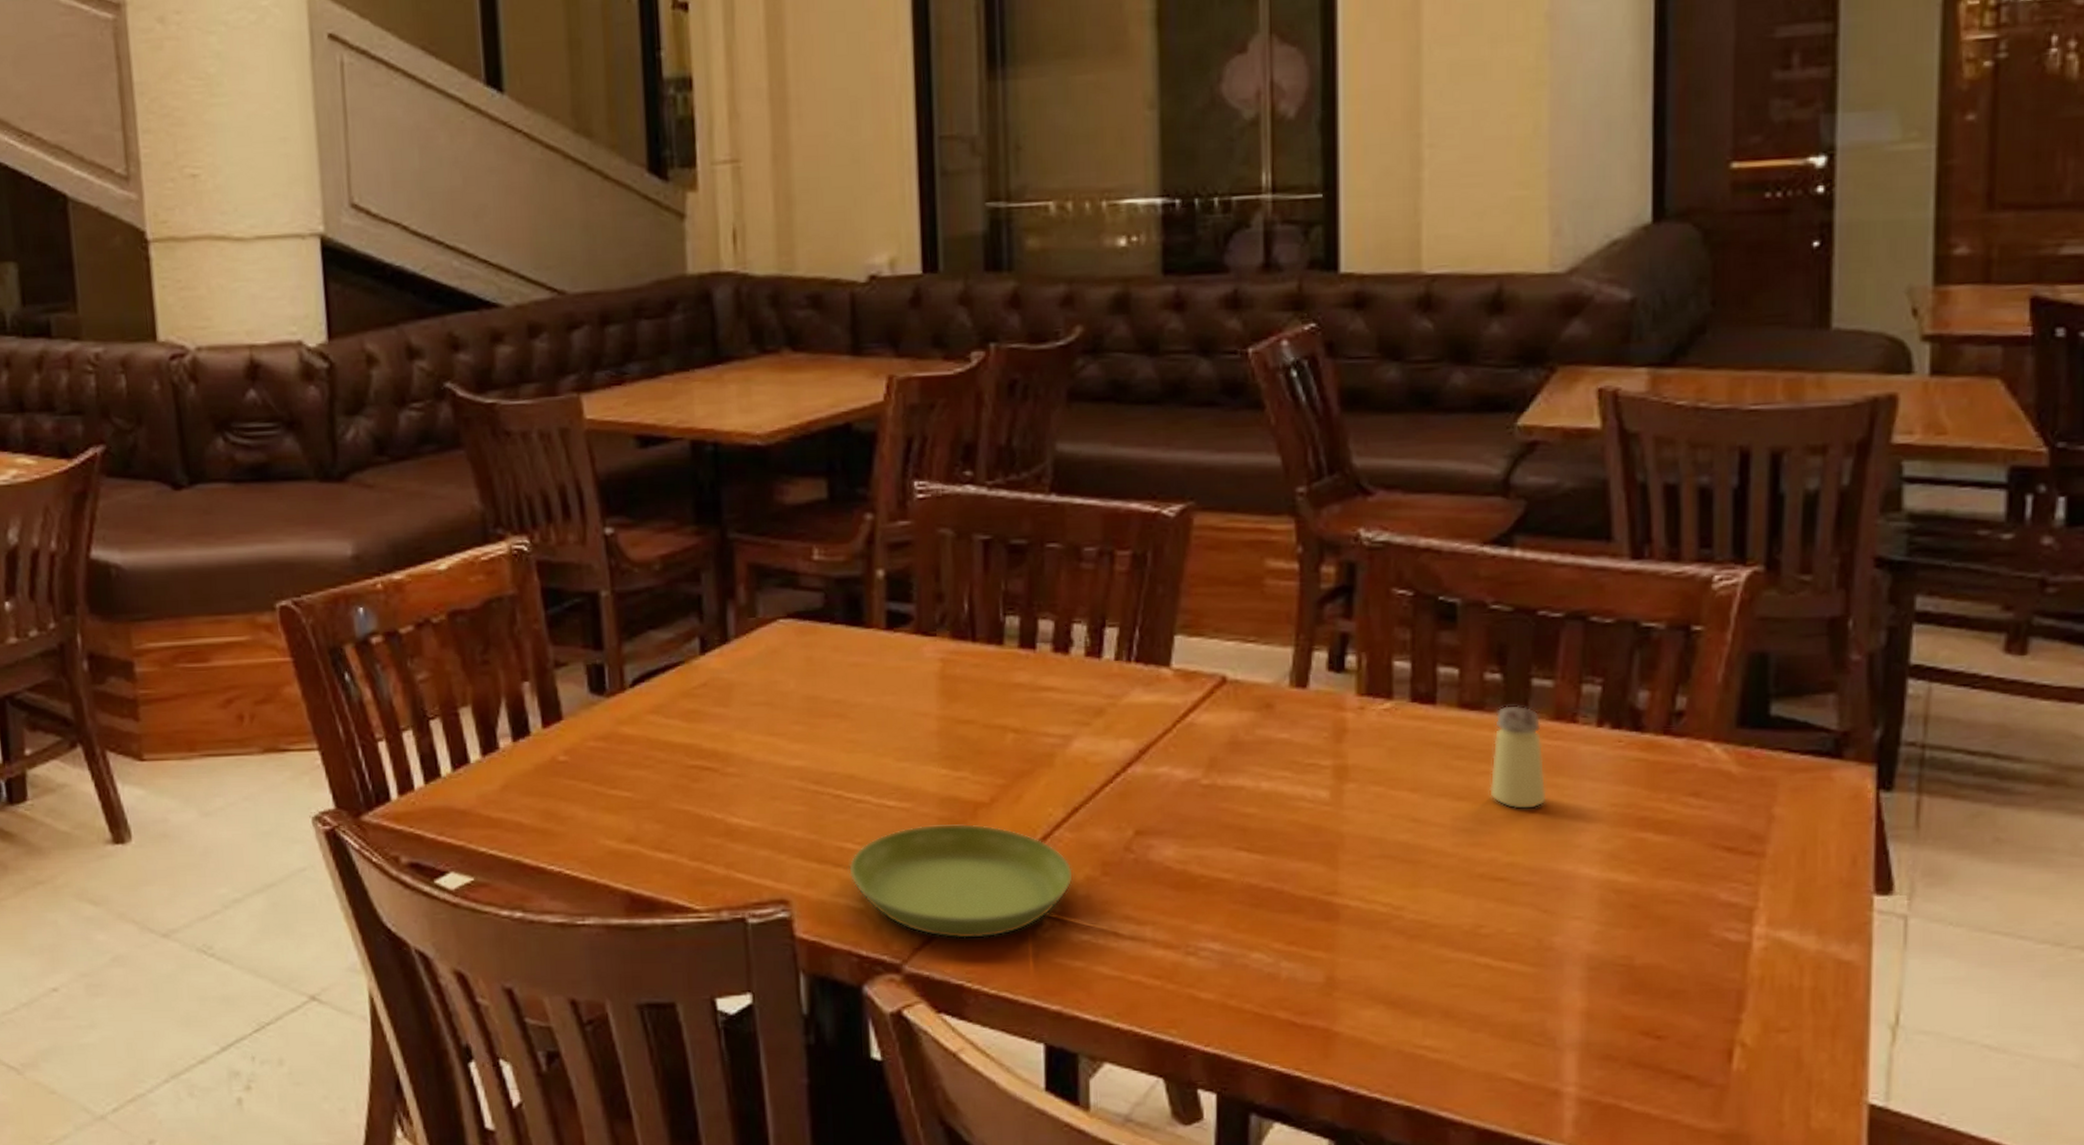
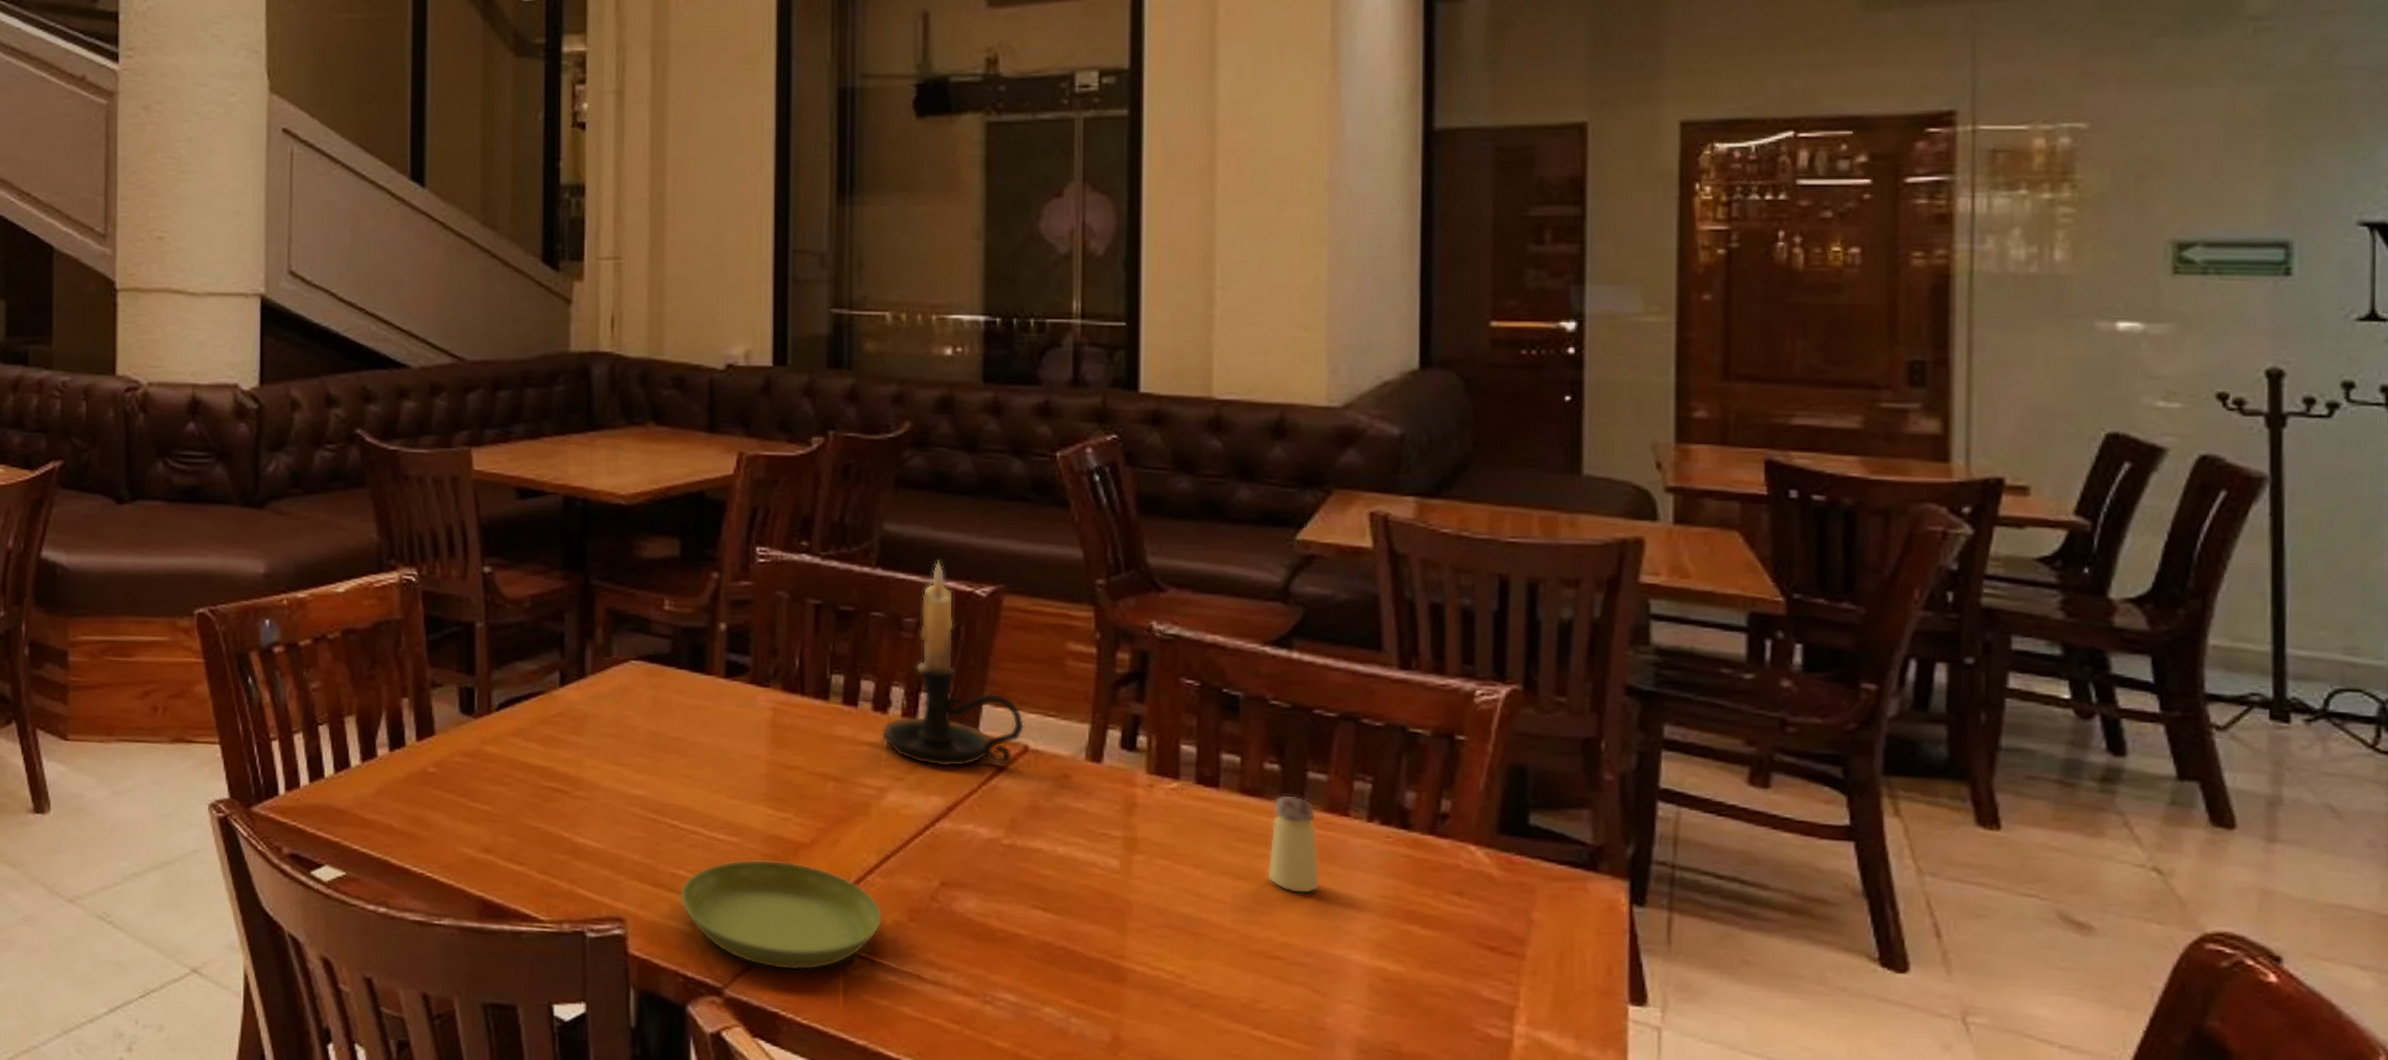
candle holder: none [1063,479,1222,707] -> present [881,560,1025,767]

